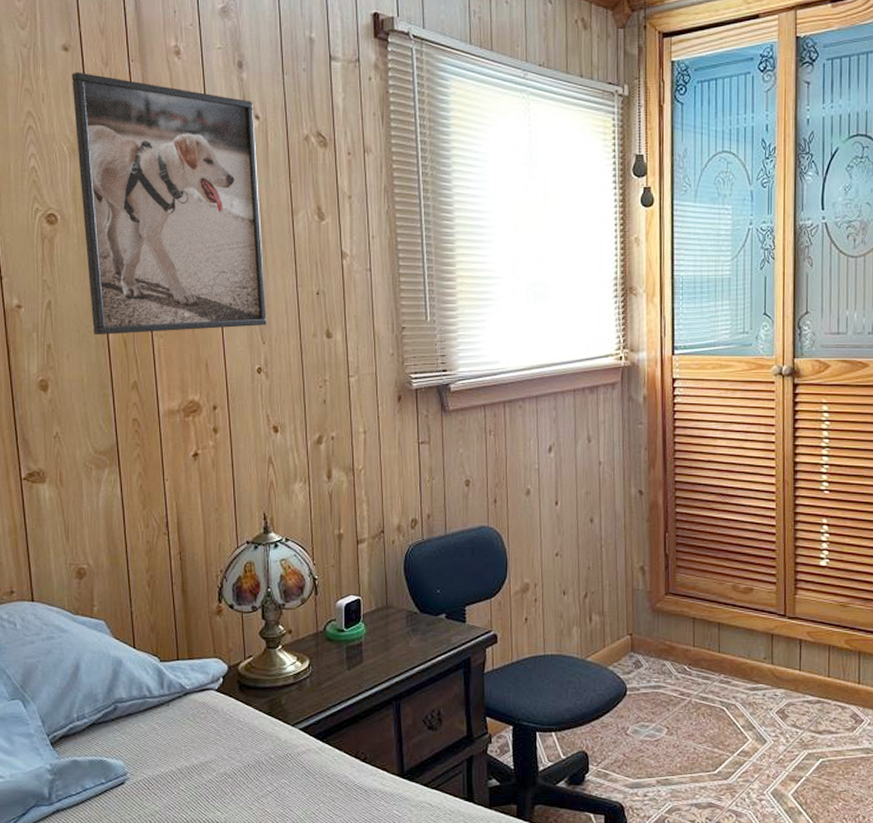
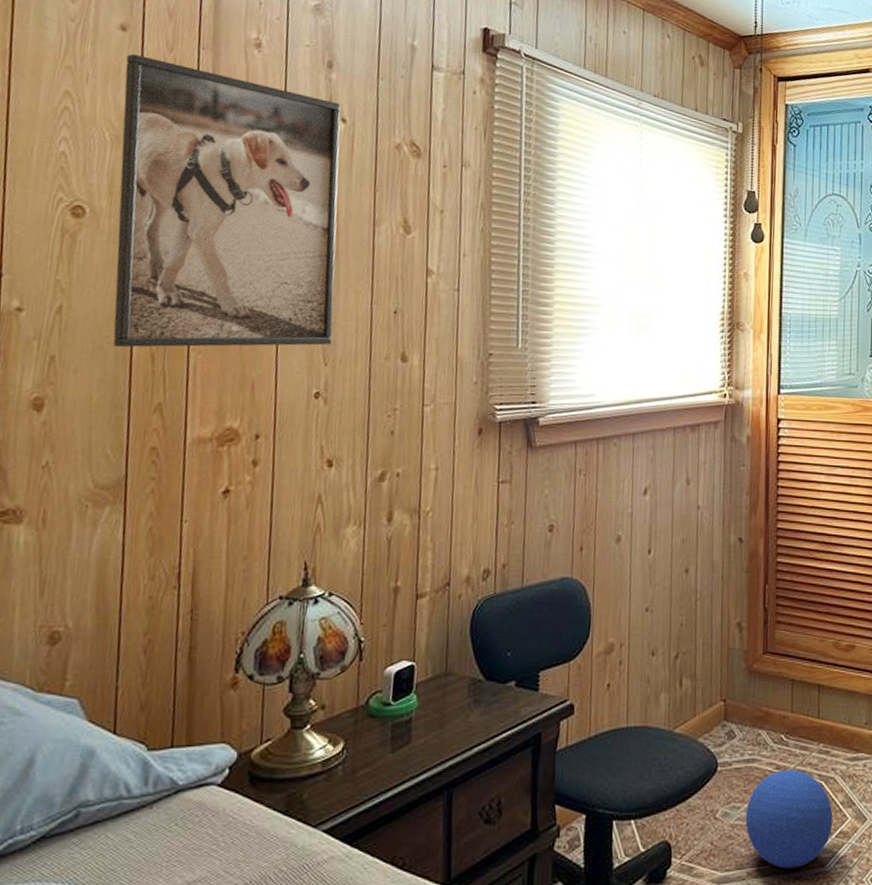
ball: none [653,696,735,780] -> present [745,770,834,869]

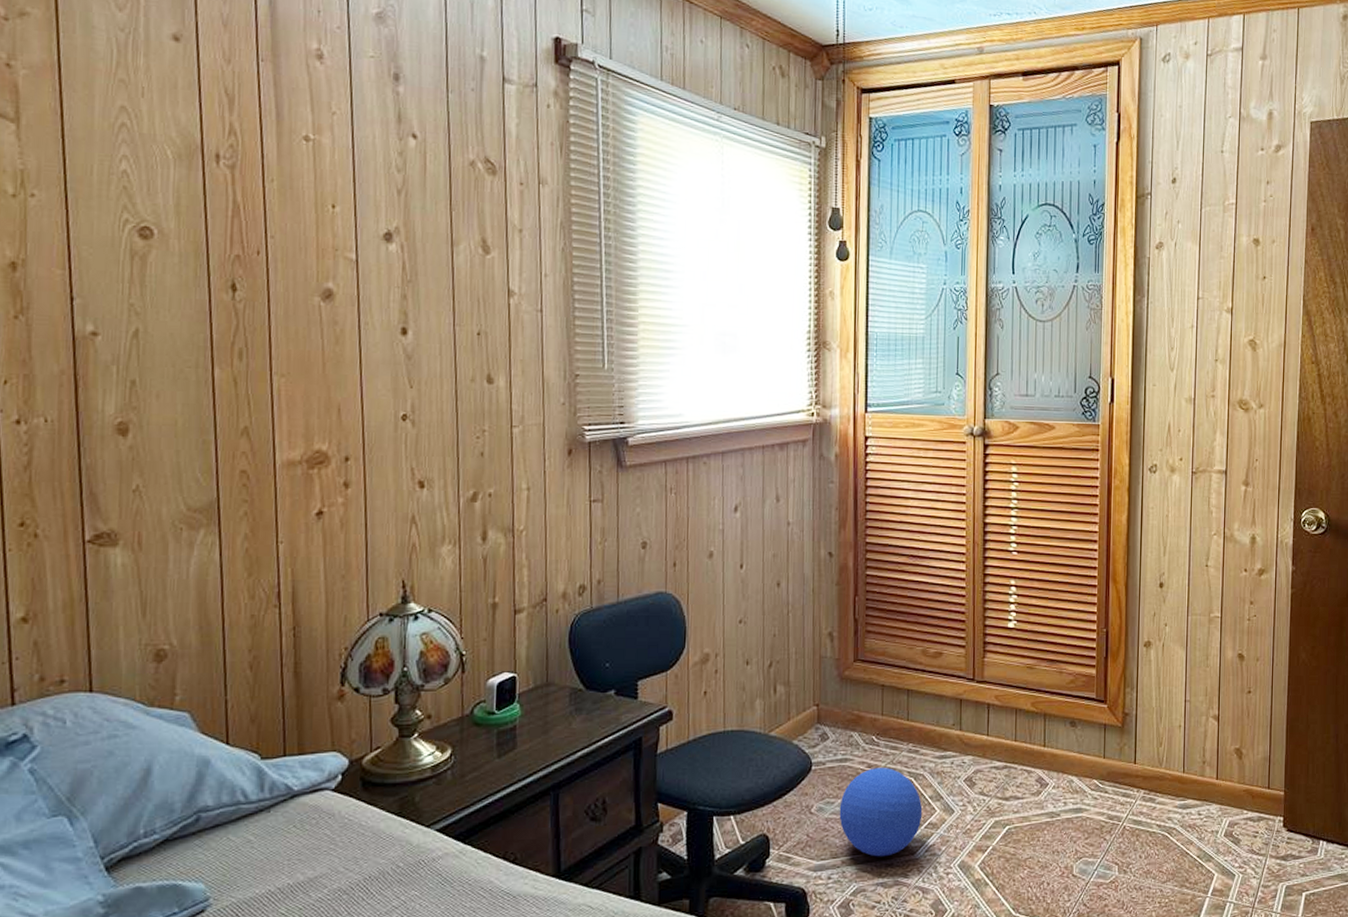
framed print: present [113,54,341,348] -> none [182,66,416,372]

